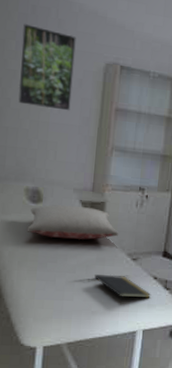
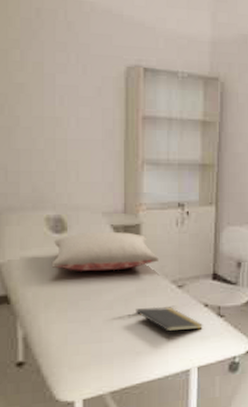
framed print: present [18,24,76,111] -> none [27,30,90,124]

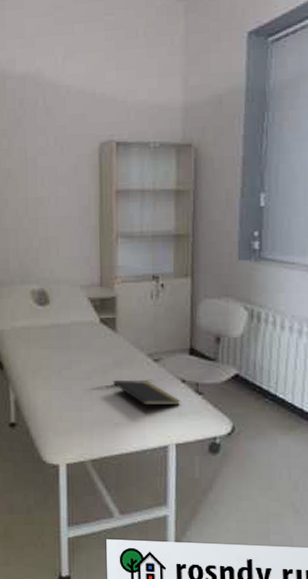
pillow: present [51,232,160,271] -> none [37,305,135,343]

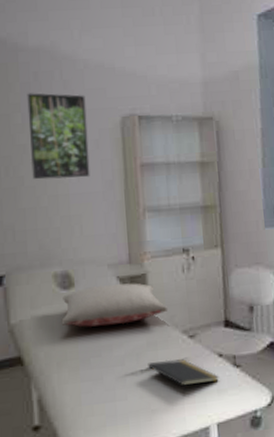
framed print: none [13,119,68,203] -> present [27,93,90,180]
pillow: none [37,305,135,343] -> present [61,283,169,328]

